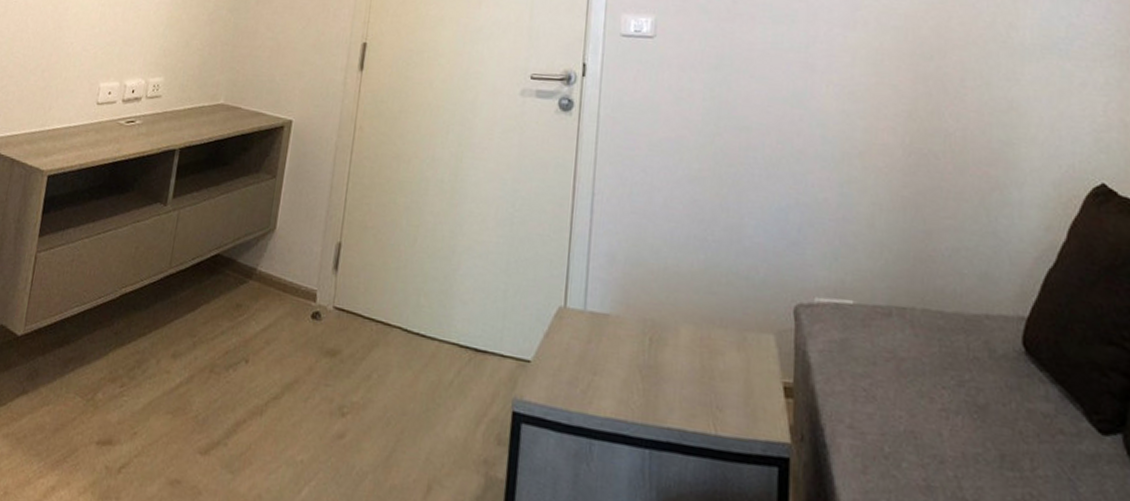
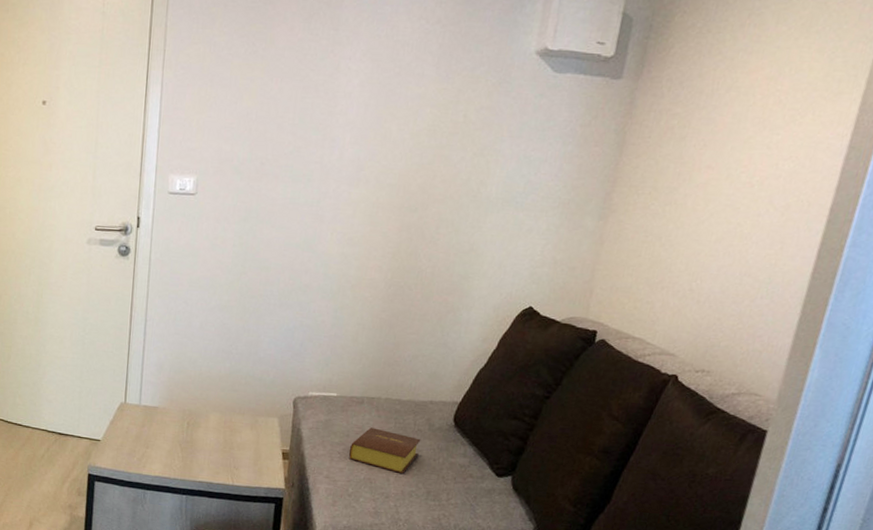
bible: none [878,352,980,425] -> present [348,427,421,474]

